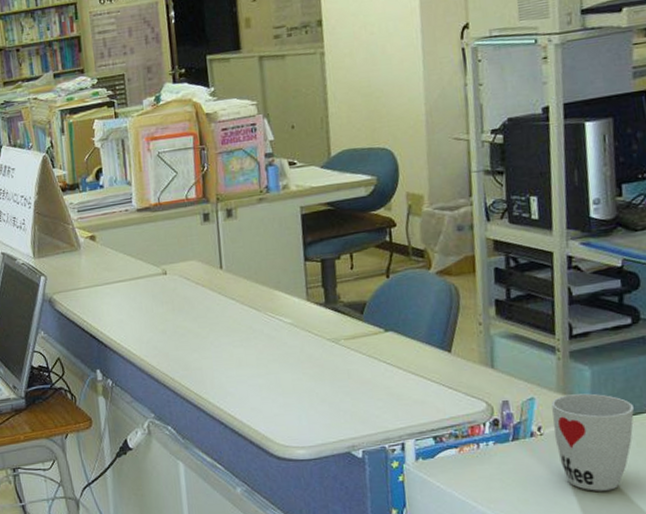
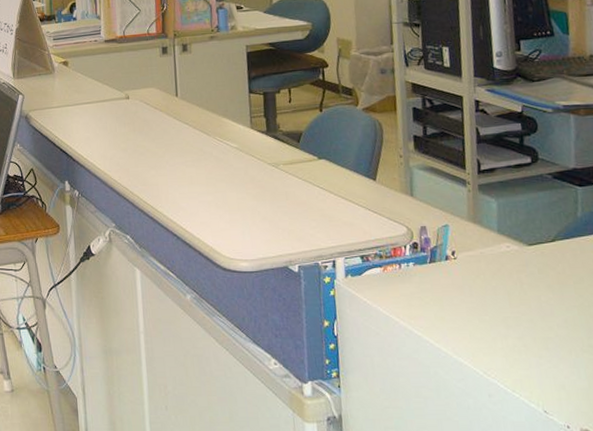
cup: present [551,393,634,491] -> none [463,223,535,312]

